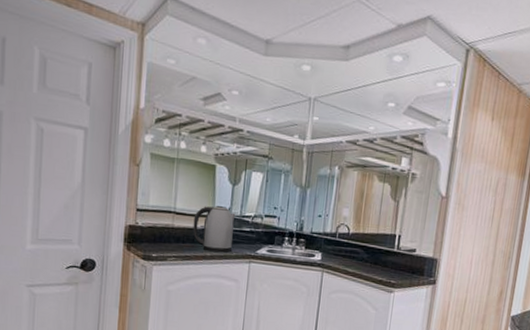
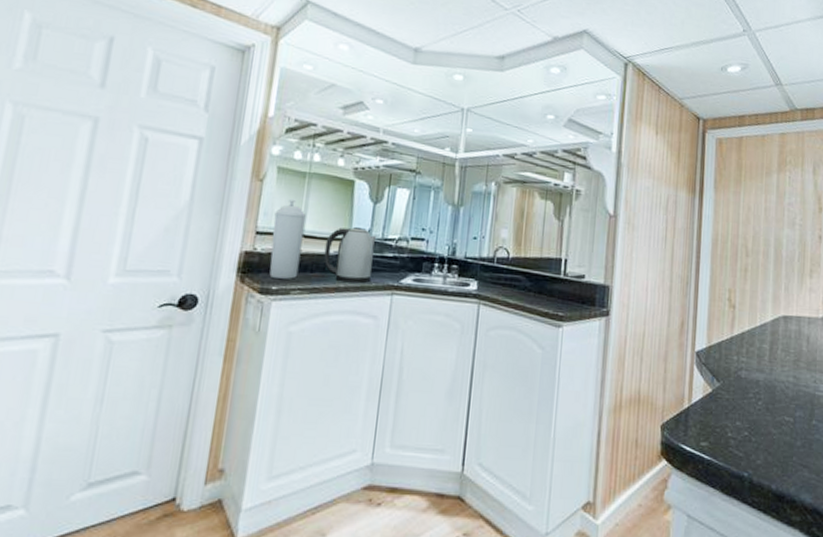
canister: none [149,182,176,249] -> present [269,200,306,280]

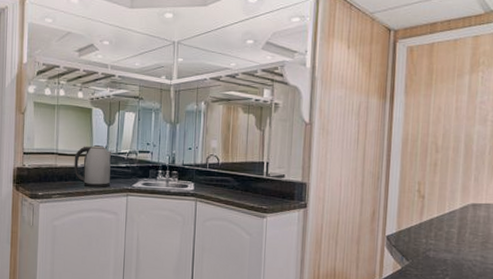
canister: present [269,200,306,280] -> none [35,127,58,188]

